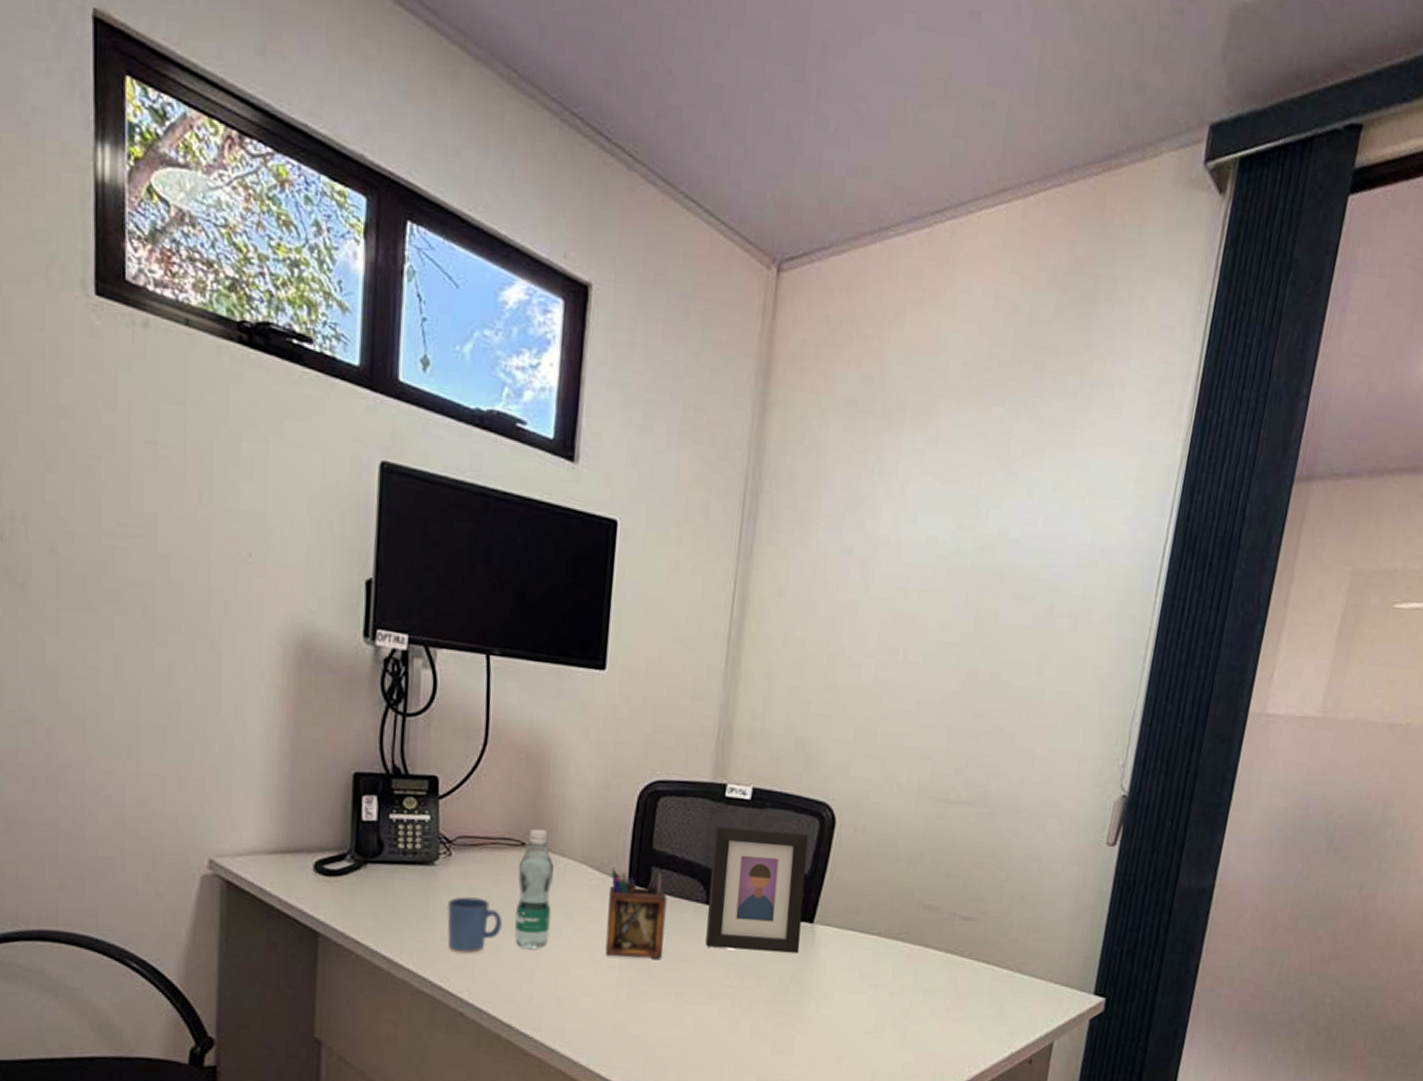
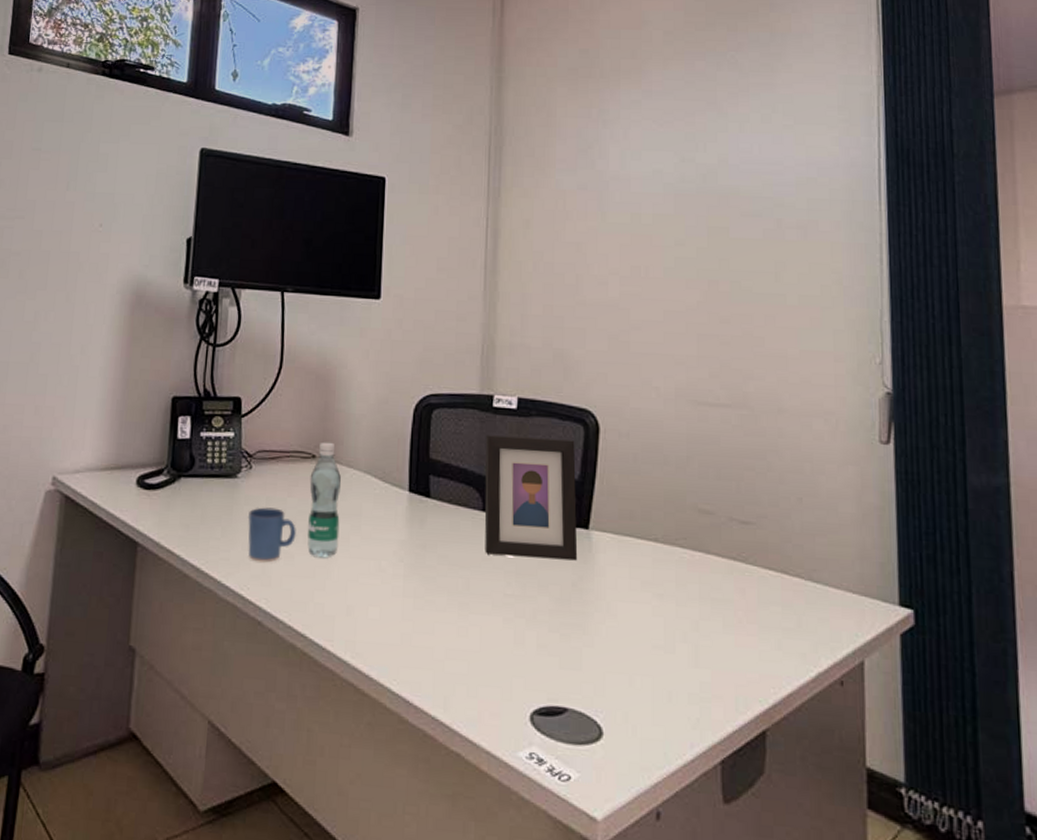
desk organizer: present [605,867,667,959] -> none [390,475,446,567]

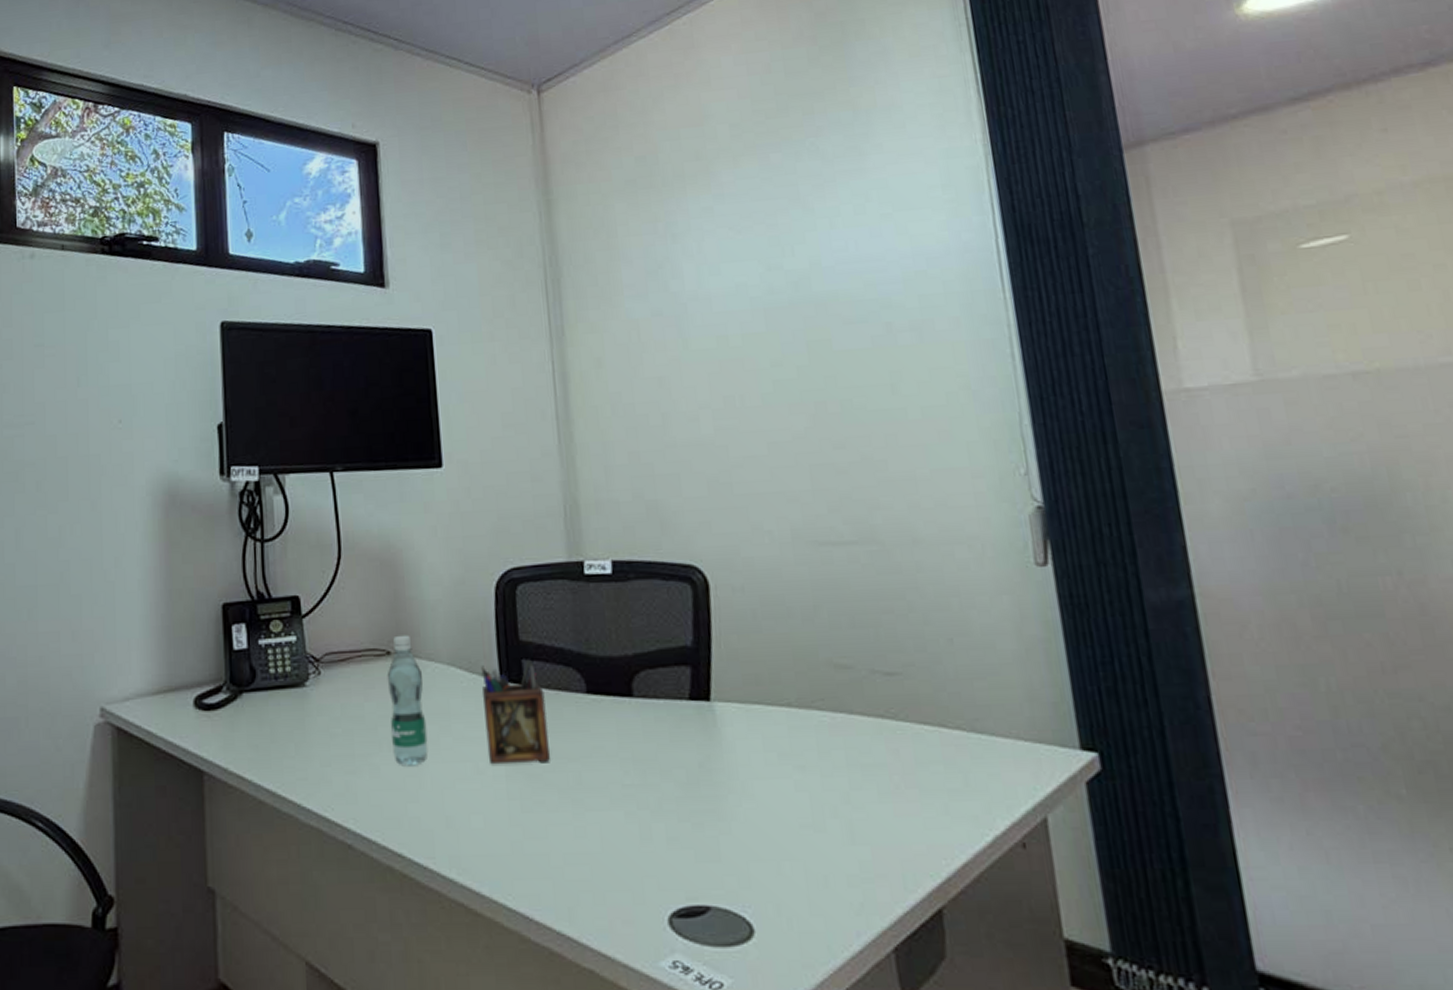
mug: present [247,507,296,563] -> none [322,715,379,778]
desk organizer: none [390,475,446,567] -> present [481,659,550,765]
picture frame: present [484,435,578,561] -> none [579,602,702,742]

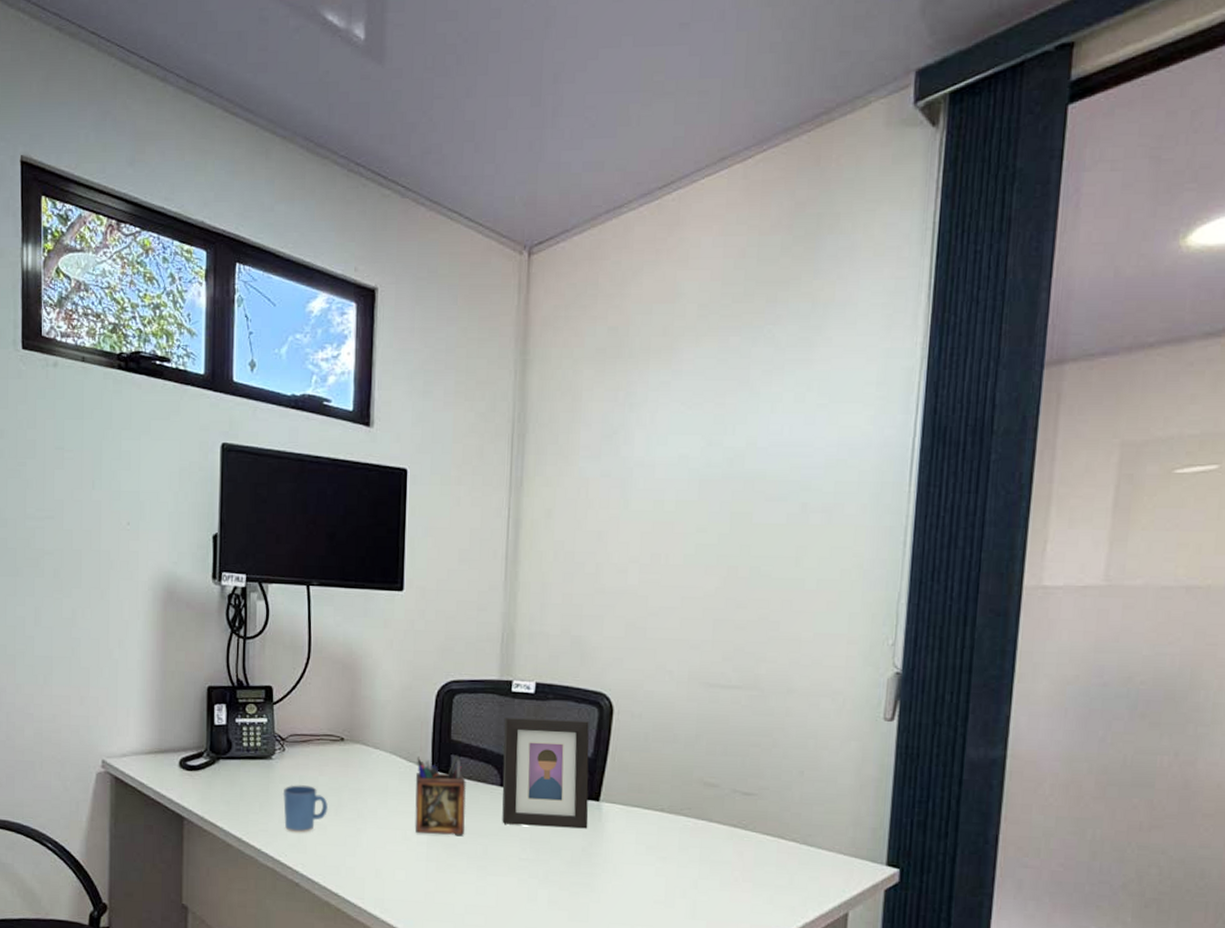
mug: none [322,715,379,778] -> present [282,785,328,833]
bottle: present [387,635,428,767] -> none [337,726,368,829]
picture frame: none [579,602,702,742] -> present [502,718,589,829]

